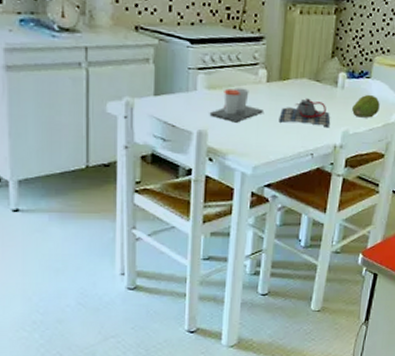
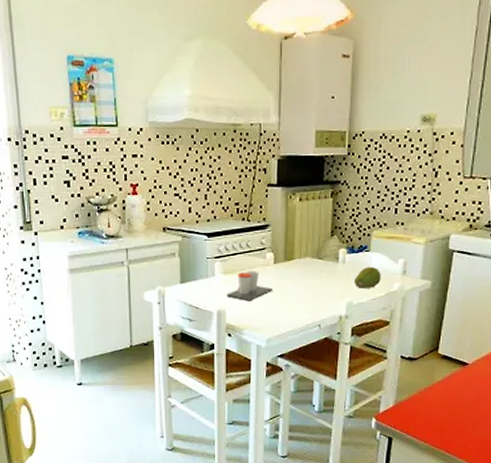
teapot: present [278,98,330,128] -> none [287,275,334,300]

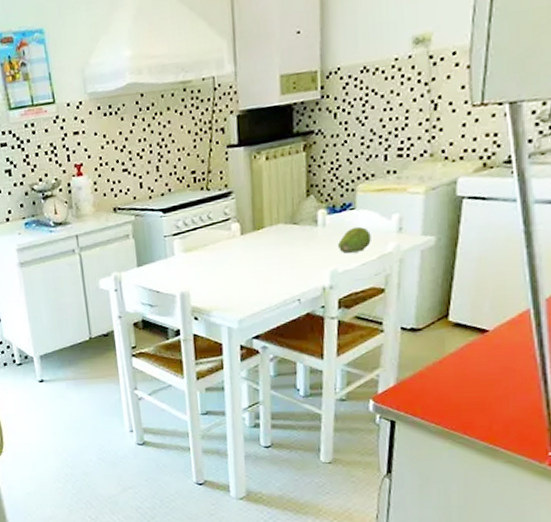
cup: present [226,271,272,301] -> none [189,245,241,280]

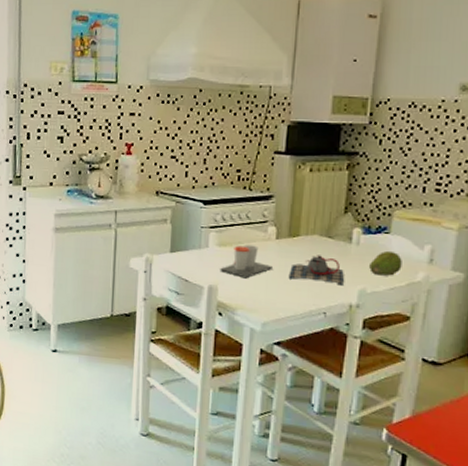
cup: none [189,245,241,280] -> present [220,244,272,279]
teapot: none [258,243,314,273] -> present [288,255,344,286]

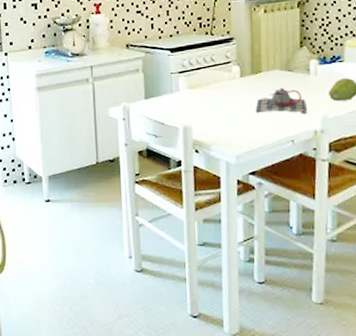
cup: present [220,244,272,279] -> none [192,85,240,116]

